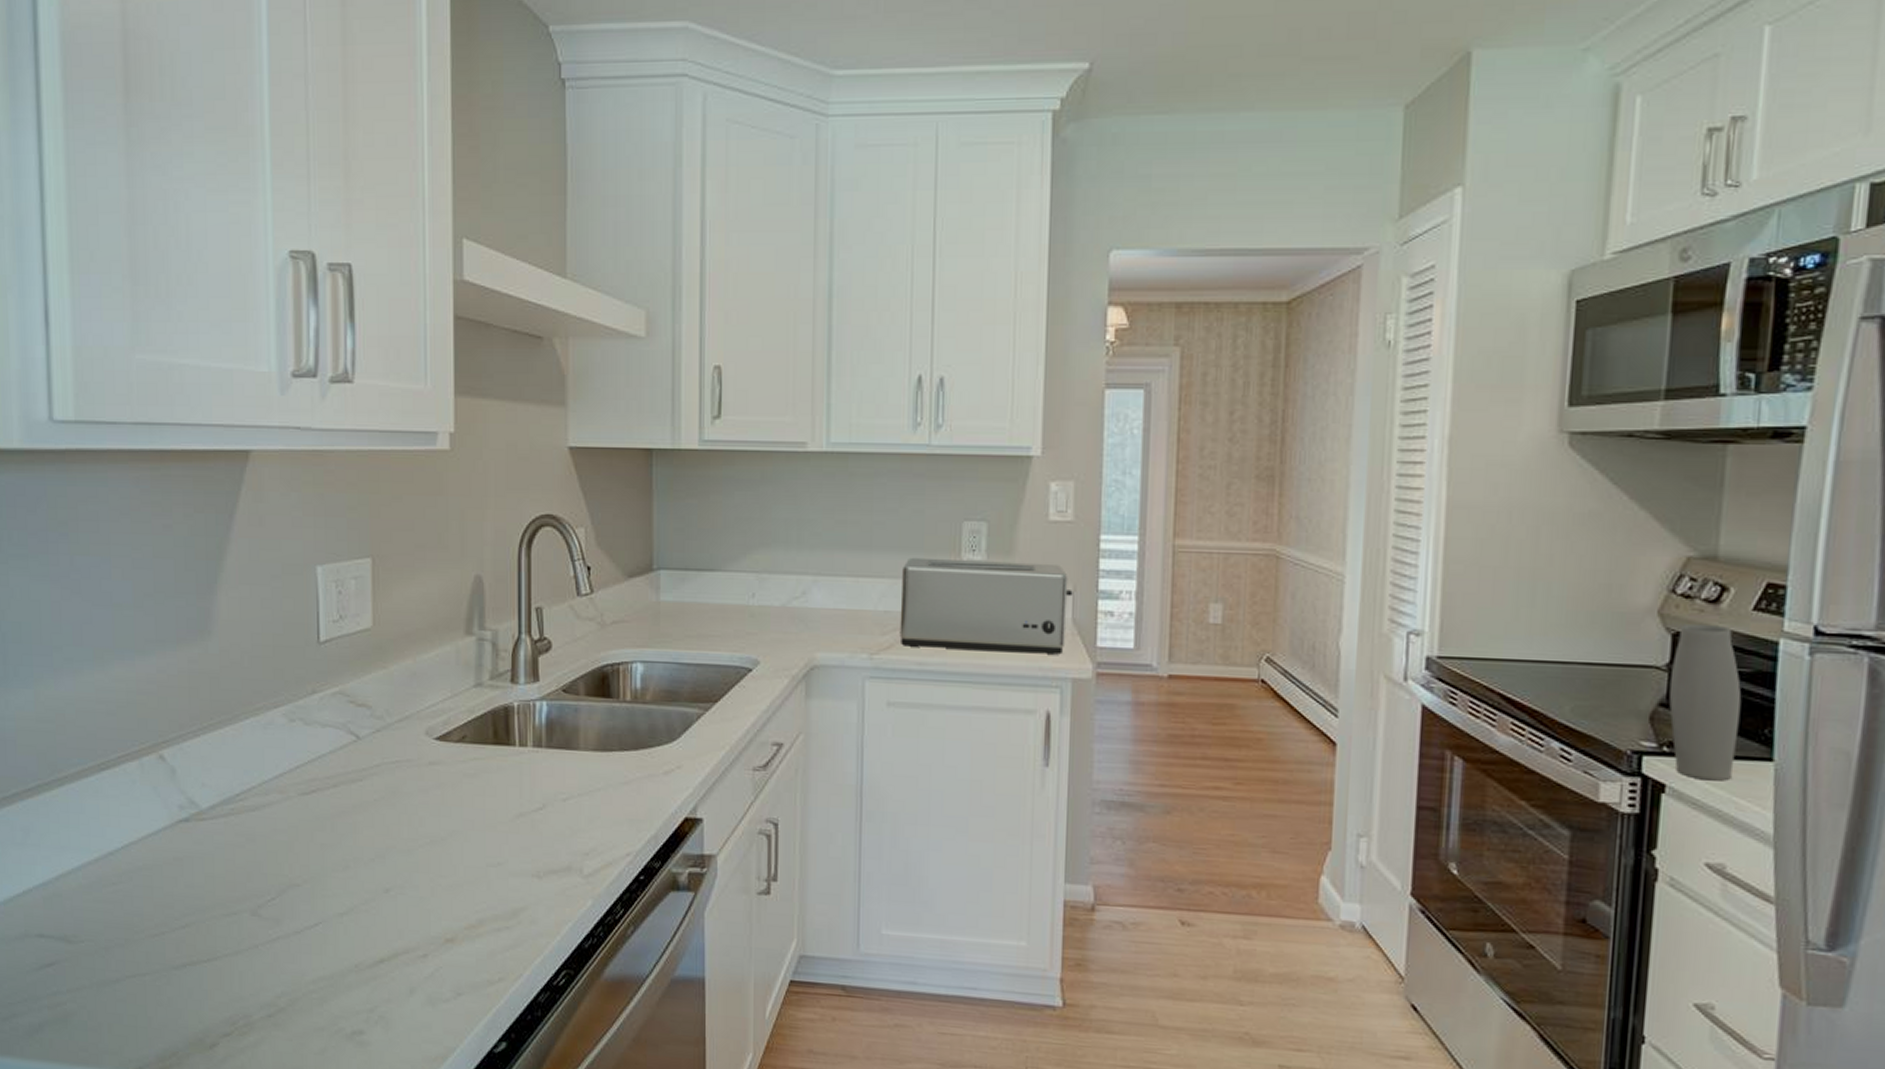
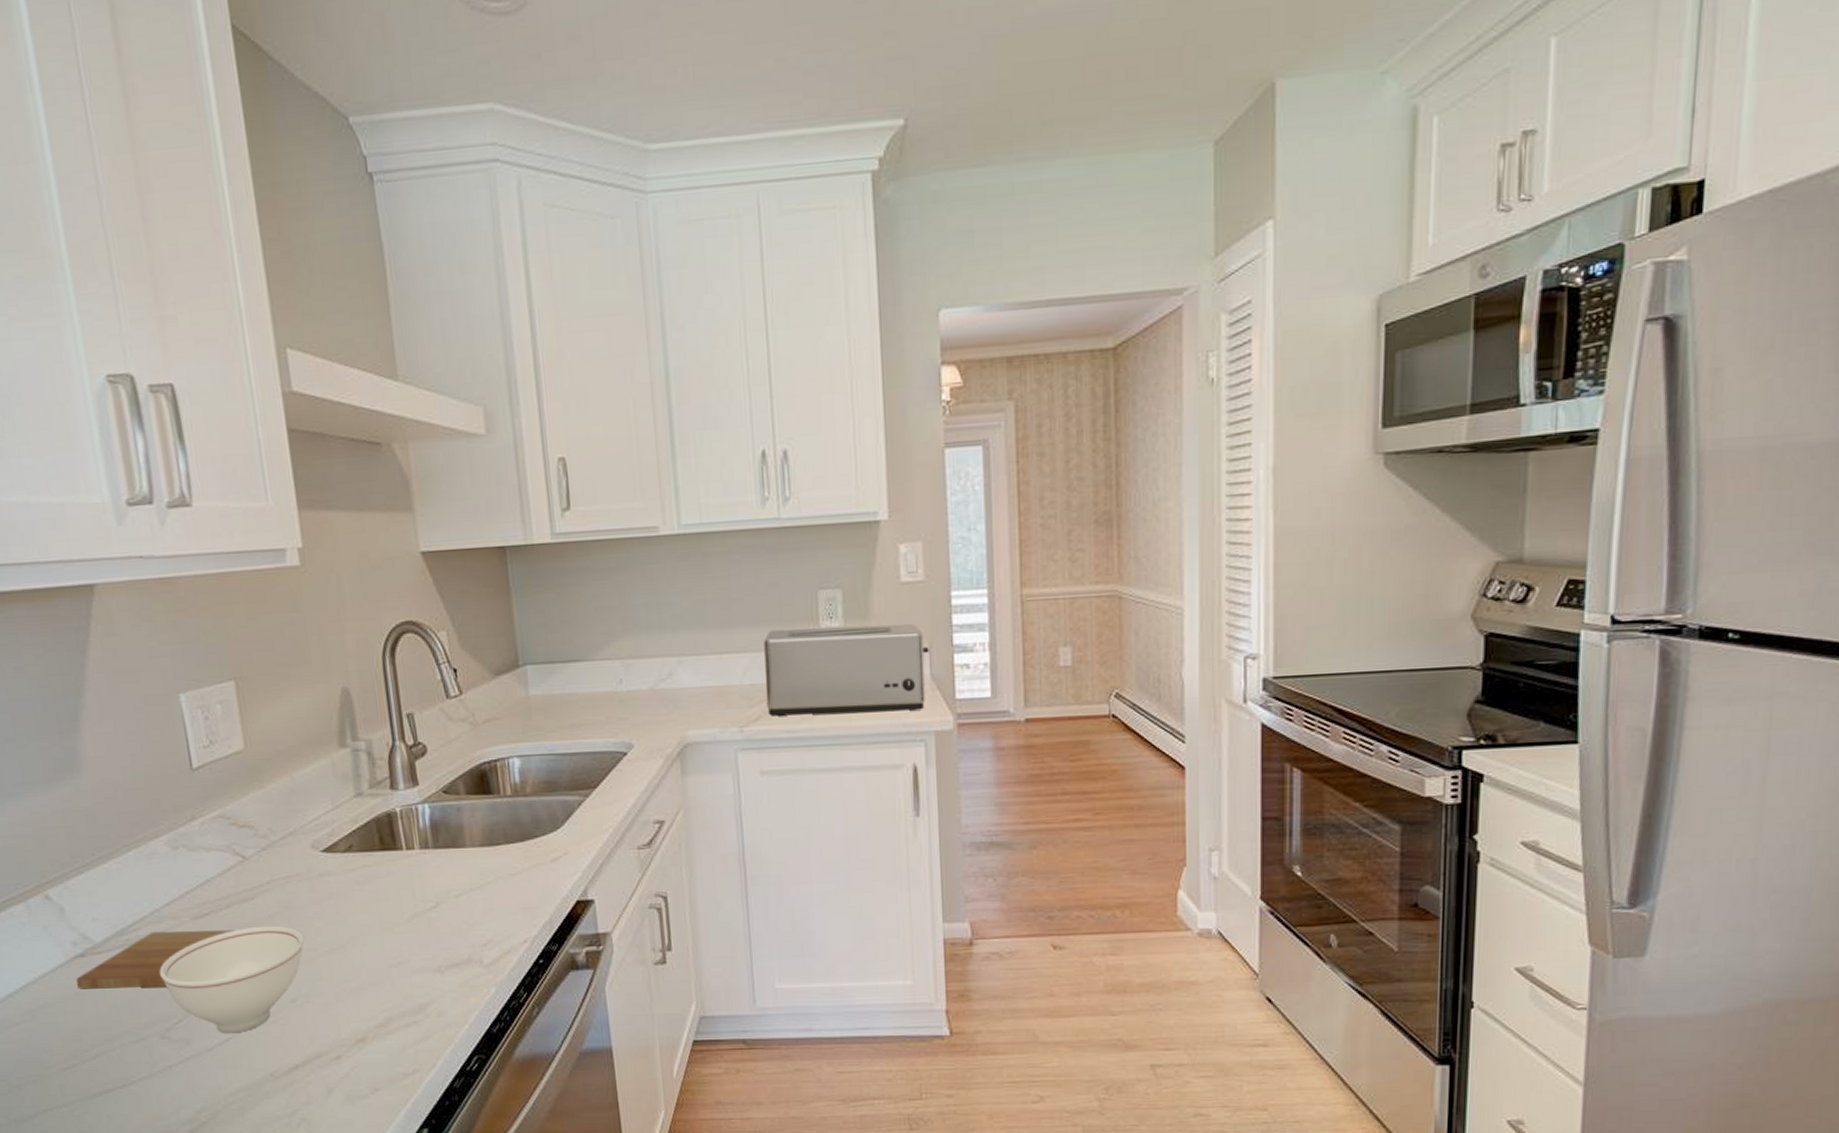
cutting board: none [177,803,338,861] -> present [76,930,234,989]
bowl: none [259,809,407,918] -> present [159,925,305,1034]
vase: present [1668,623,1742,781] -> none [1483,622,1549,767]

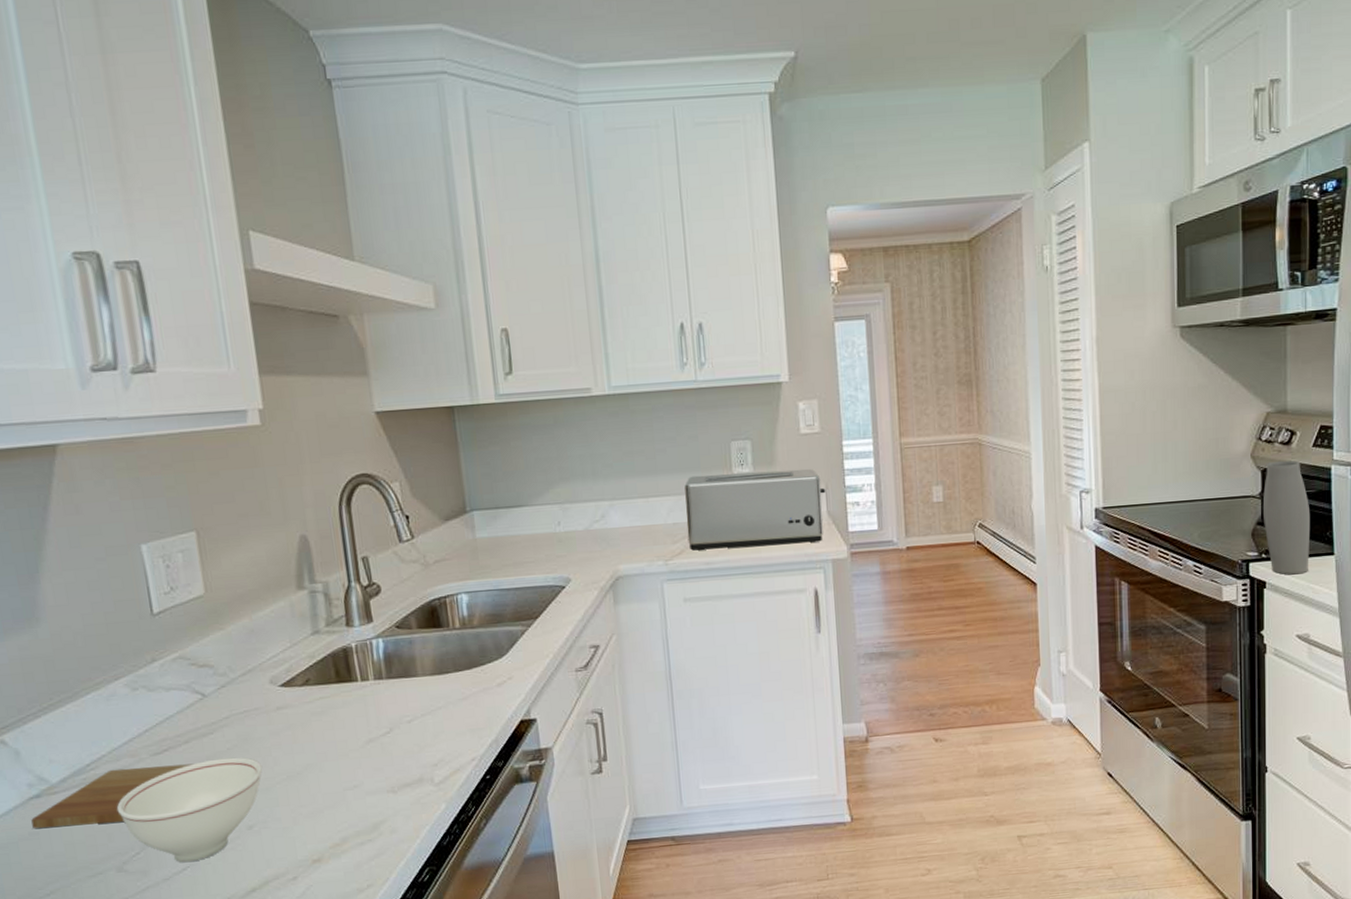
vase: none [1483,622,1549,767] -> present [1262,460,1311,575]

